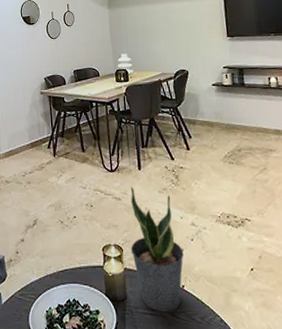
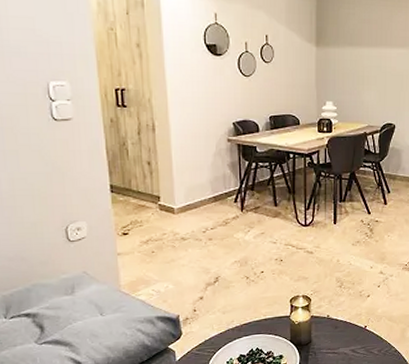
potted plant: present [130,186,184,313] -> none [320,240,370,350]

